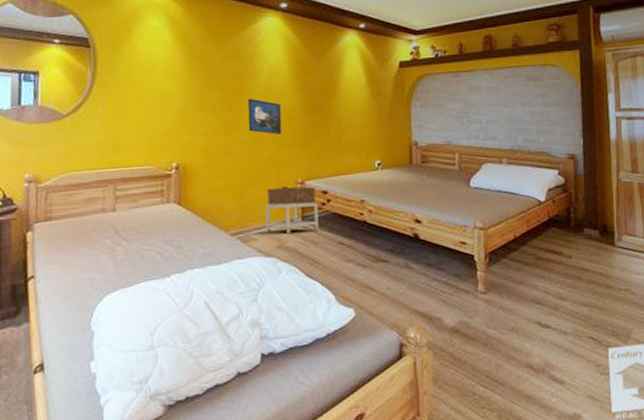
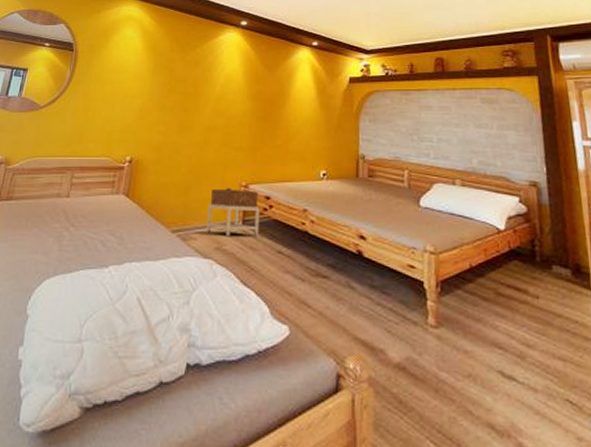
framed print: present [247,98,282,135] -> none [200,102,233,139]

